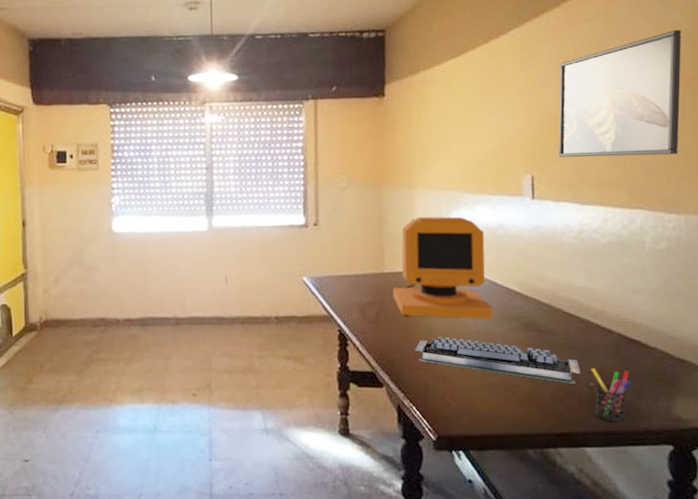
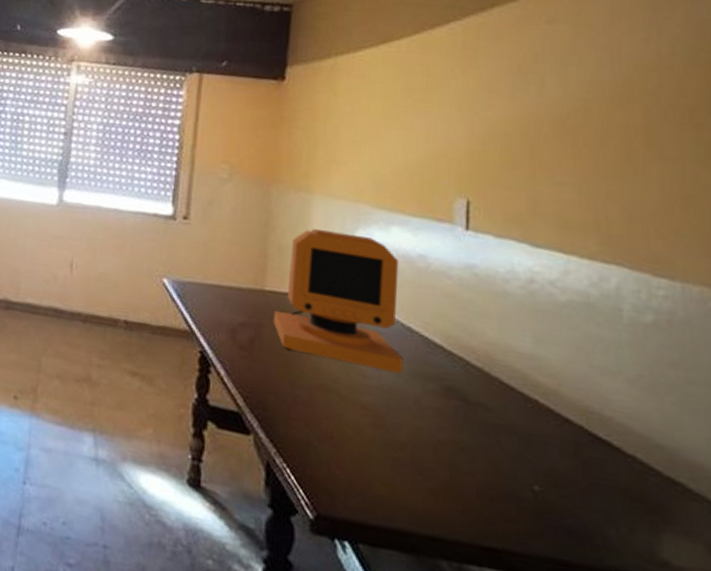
computer keyboard: present [415,336,580,384] -> none [296,382,521,483]
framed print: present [558,29,682,157] -> none [505,45,682,202]
pen holder: present [591,368,631,423] -> none [537,466,594,552]

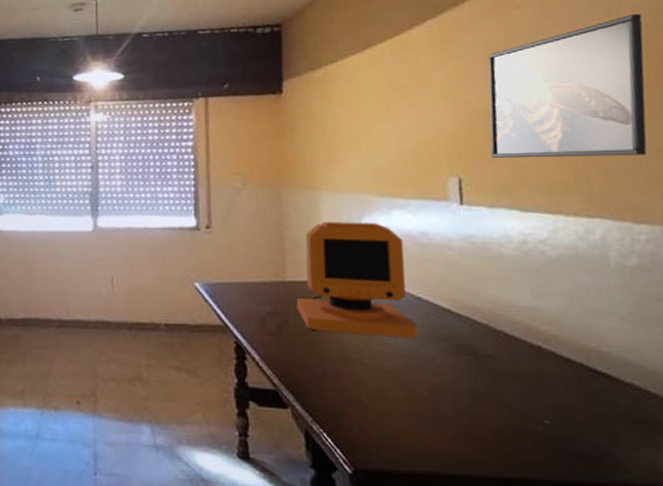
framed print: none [505,45,682,202] -> present [487,13,647,158]

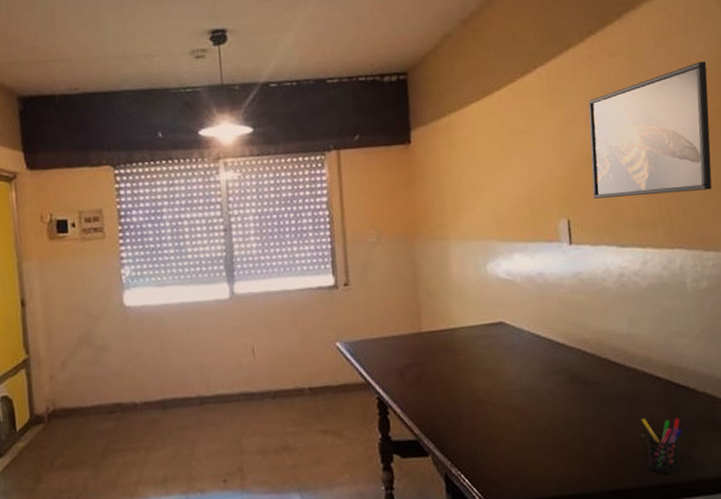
computer monitor: present [296,221,417,338] -> none [432,267,538,378]
pen holder: none [545,403,600,472] -> present [641,418,682,475]

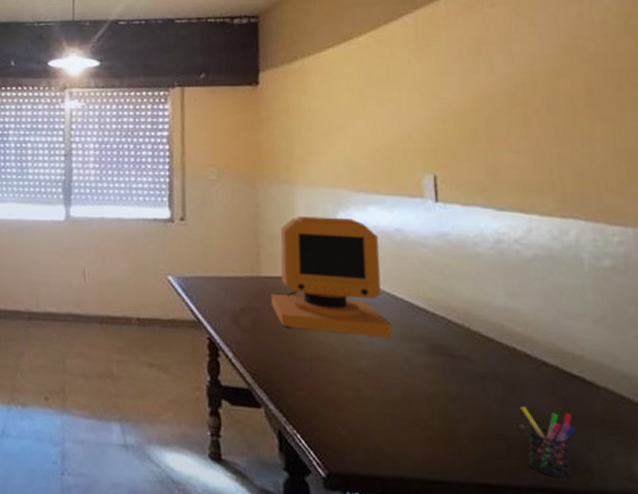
computer monitor: none [432,267,538,378] -> present [270,215,392,337]
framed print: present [588,61,712,199] -> none [462,15,619,157]

